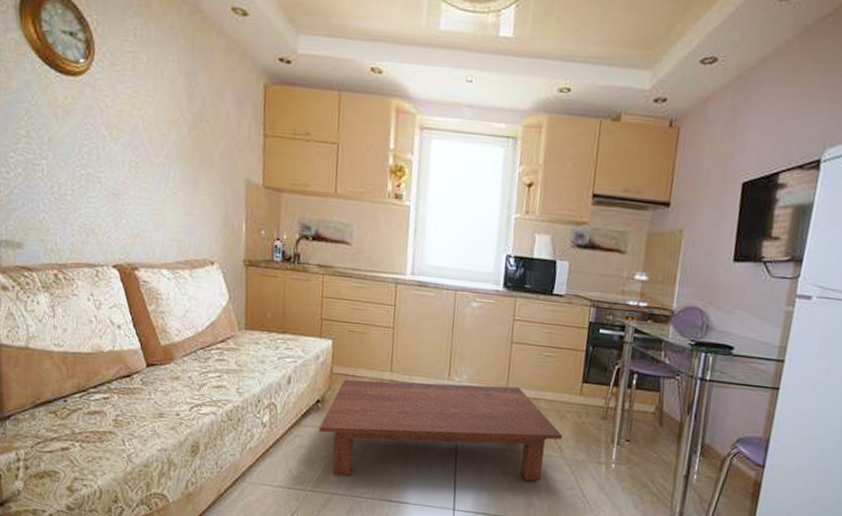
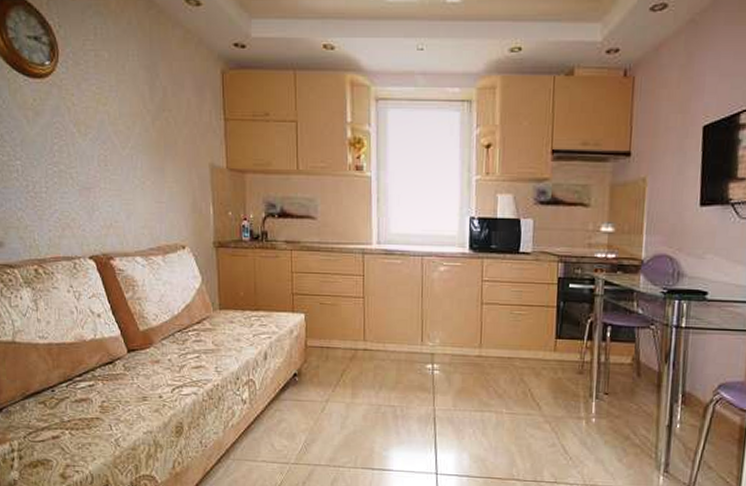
coffee table: present [319,379,563,481] -> none [298,347,540,448]

